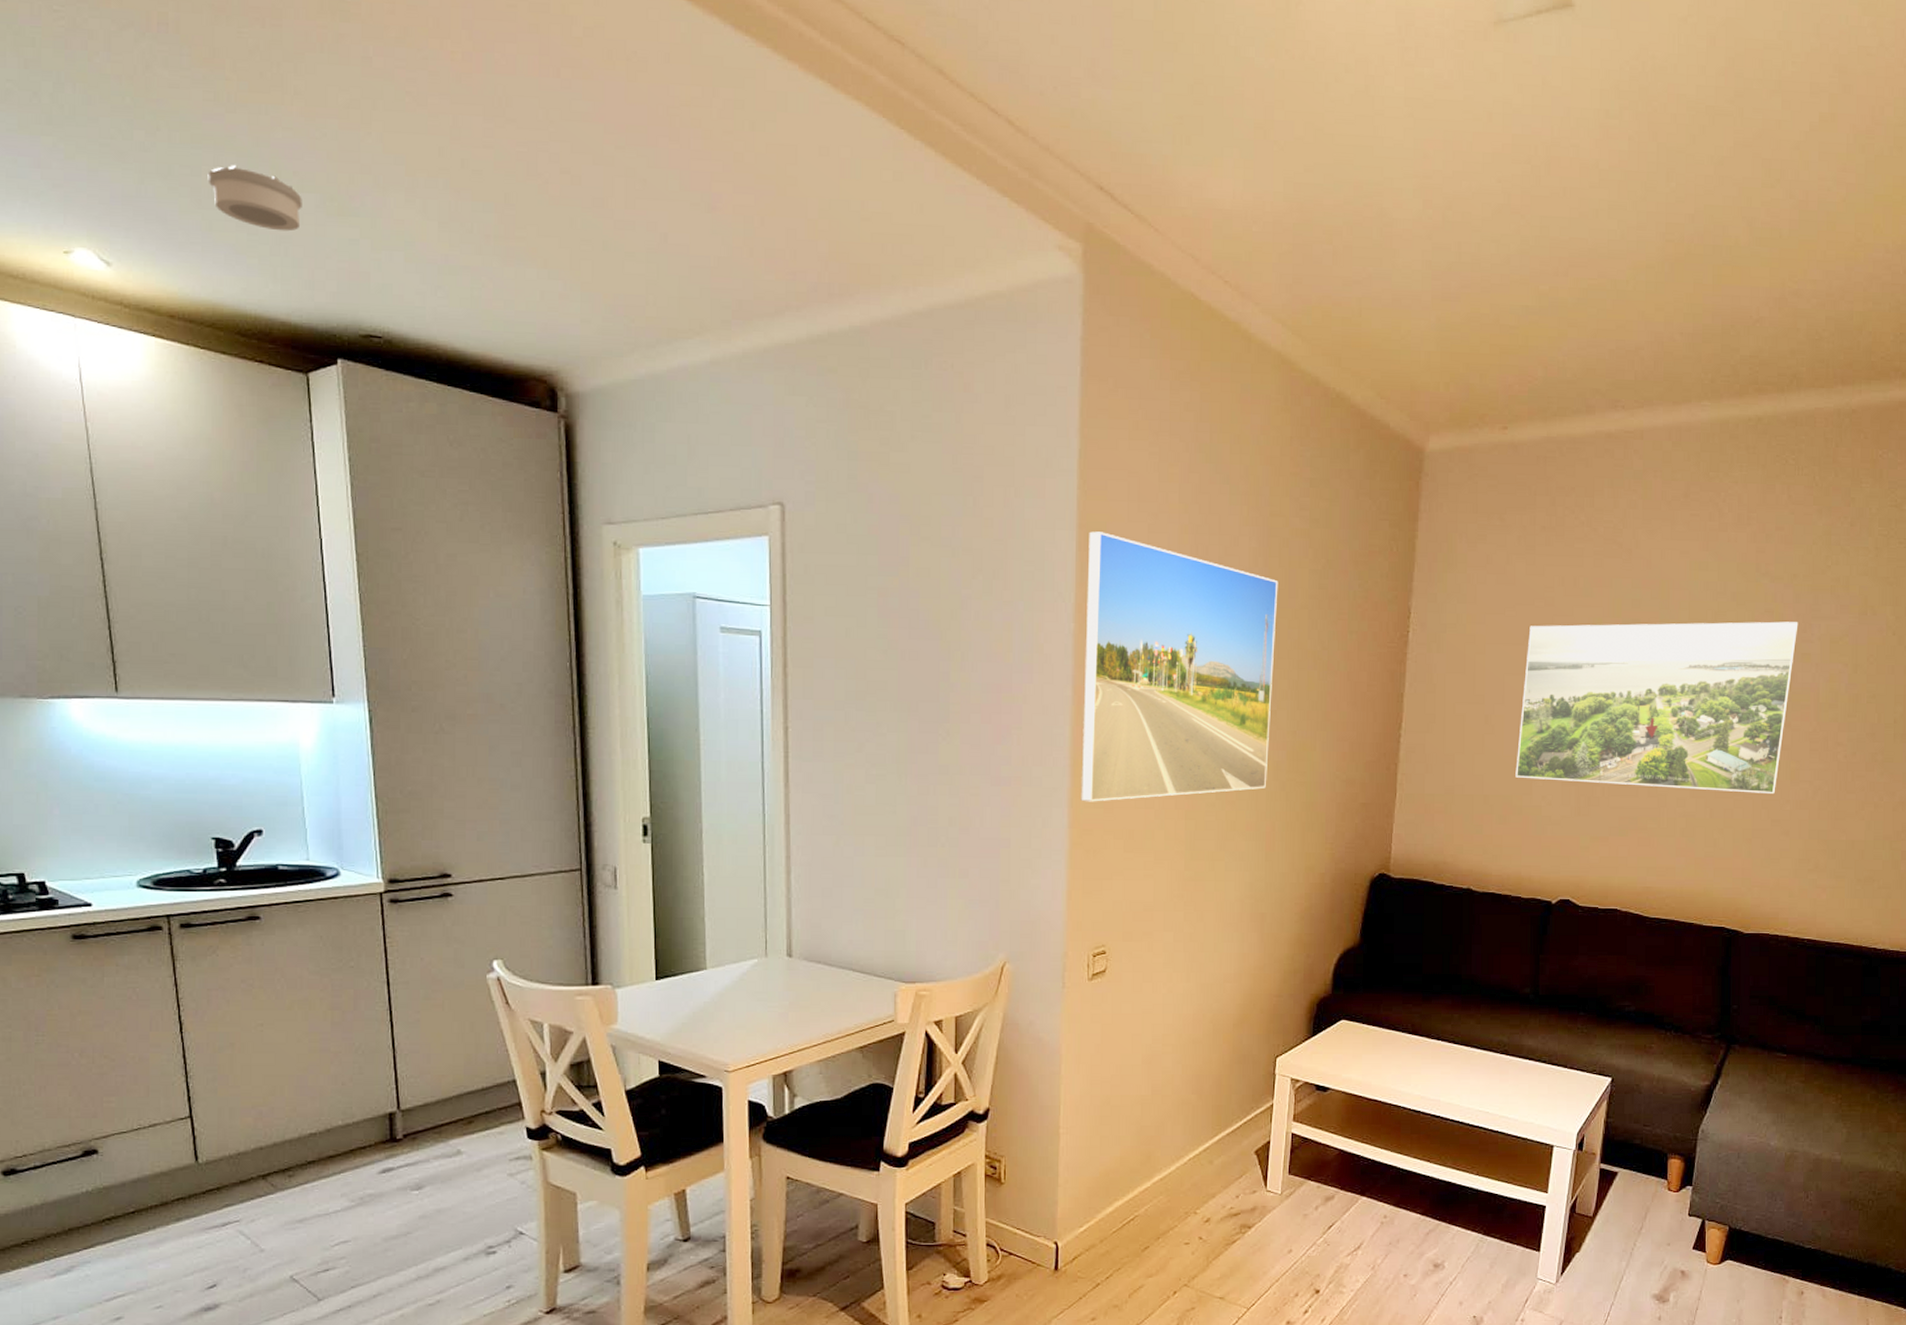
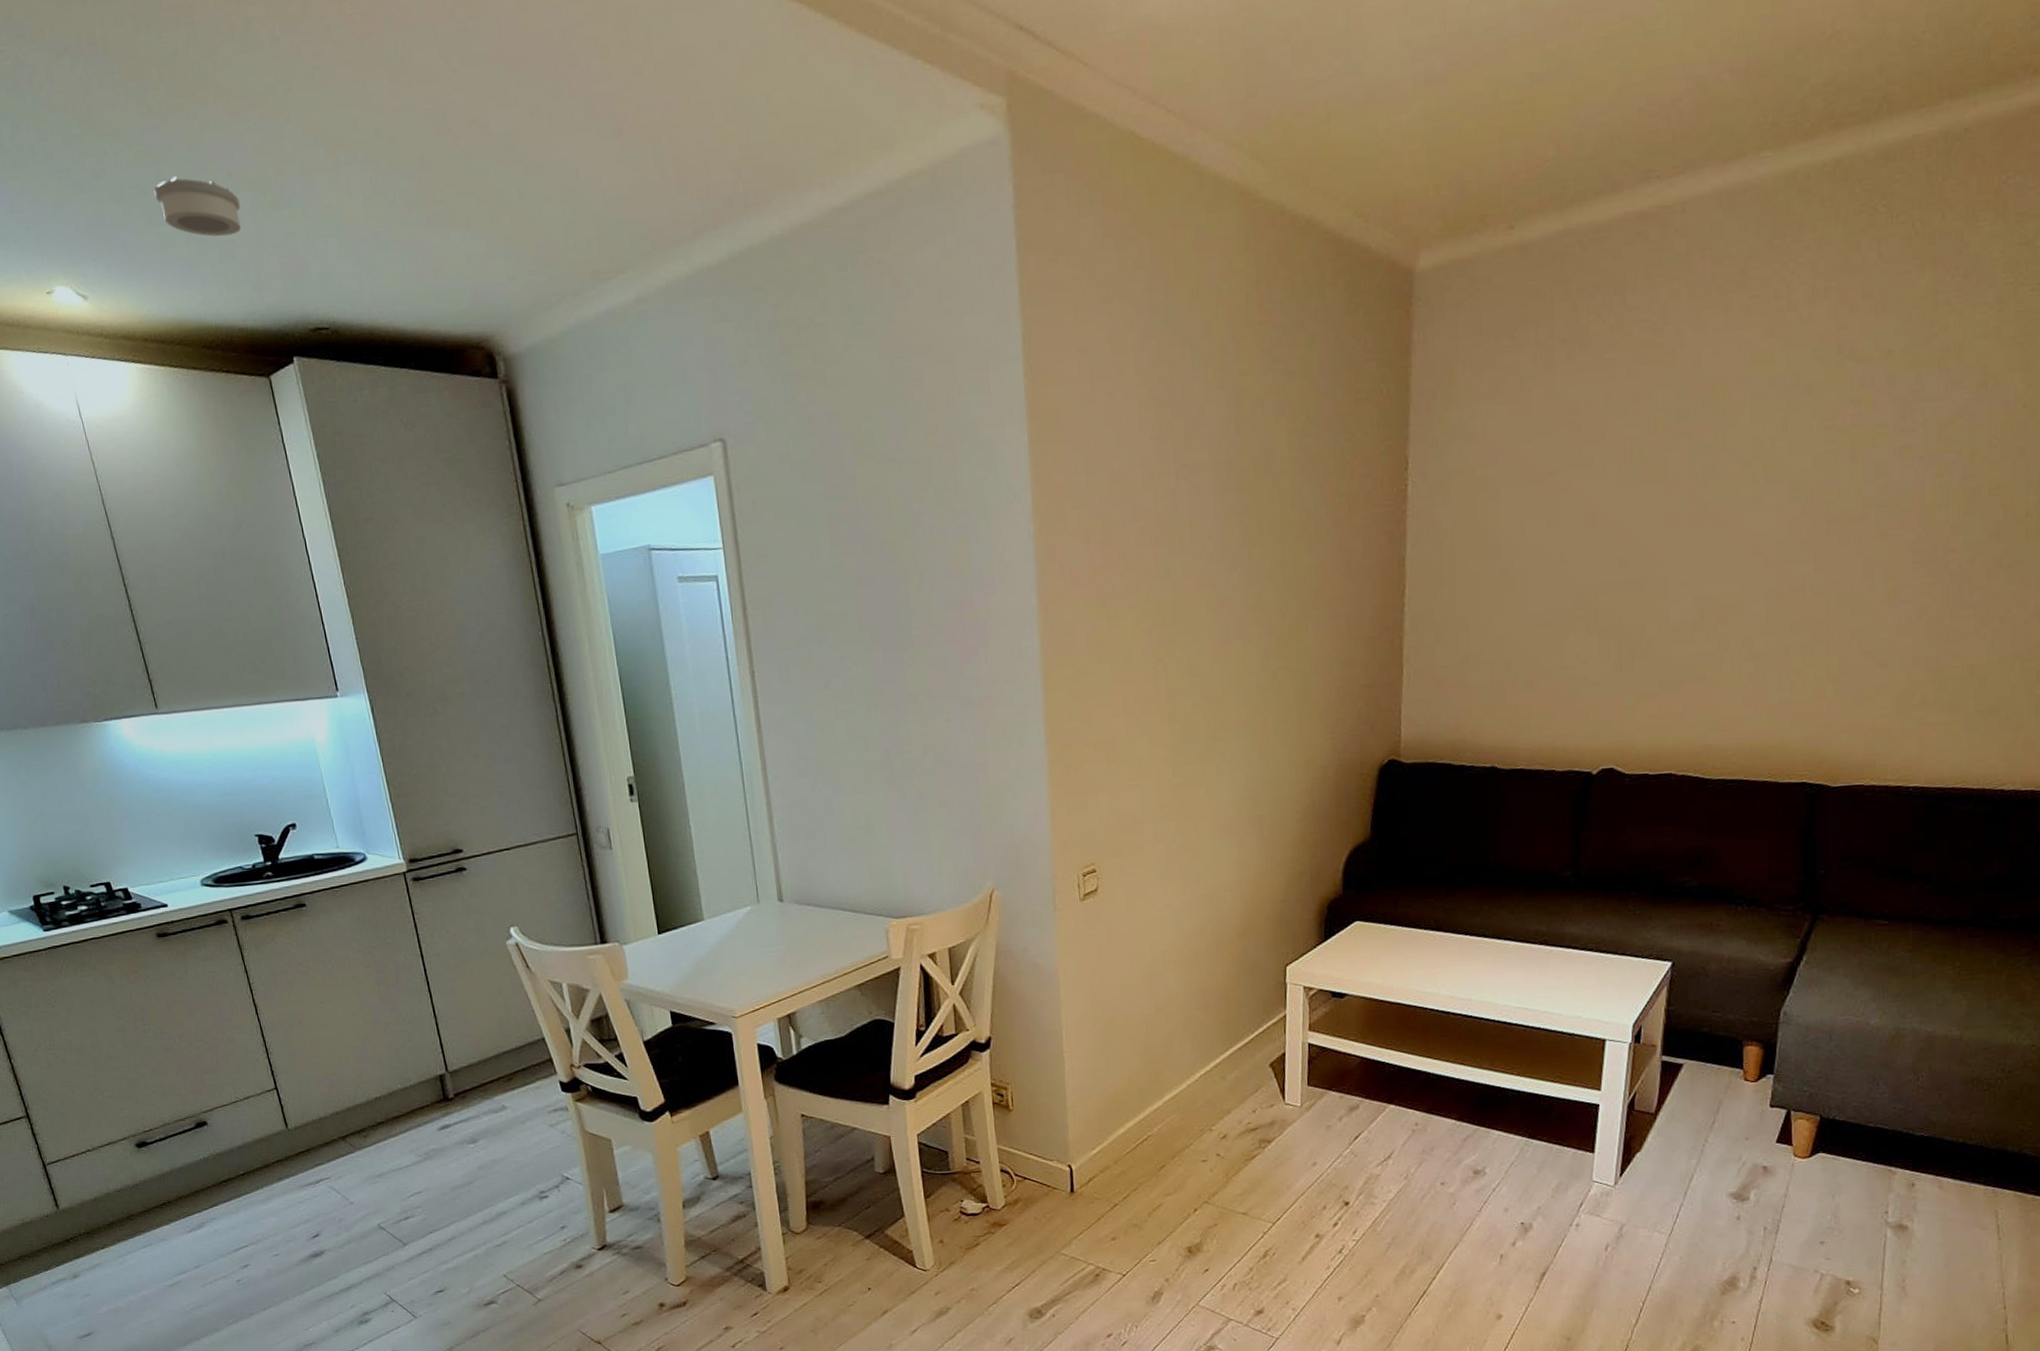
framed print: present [1081,531,1278,802] -> none [1040,420,1256,716]
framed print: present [1515,621,1798,795] -> none [1542,408,1895,637]

